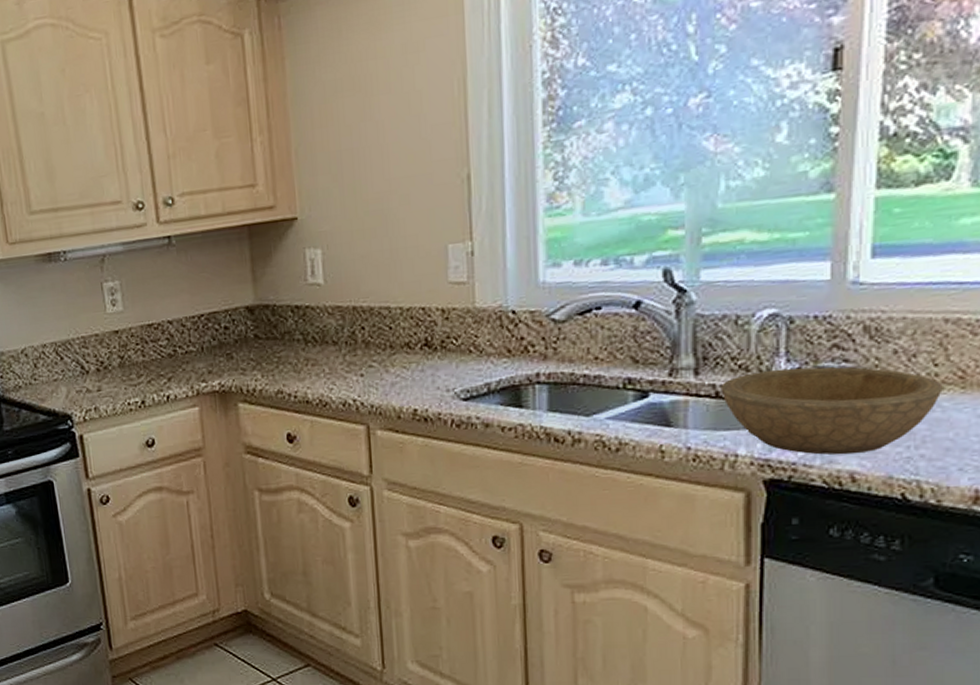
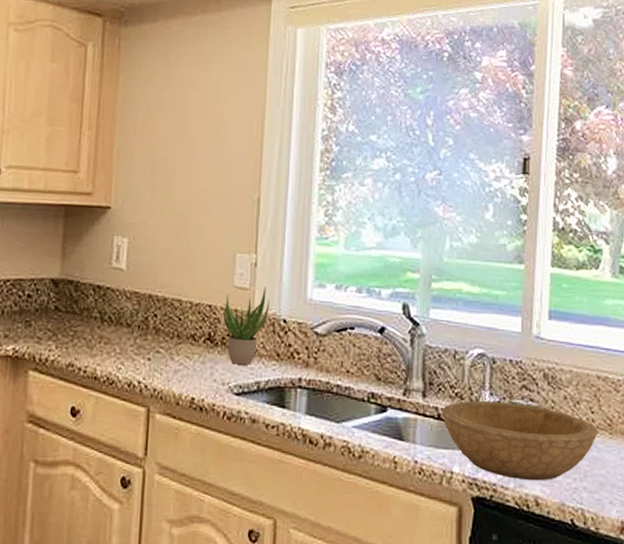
potted plant: none [439,277,494,368] -> present [223,287,269,365]

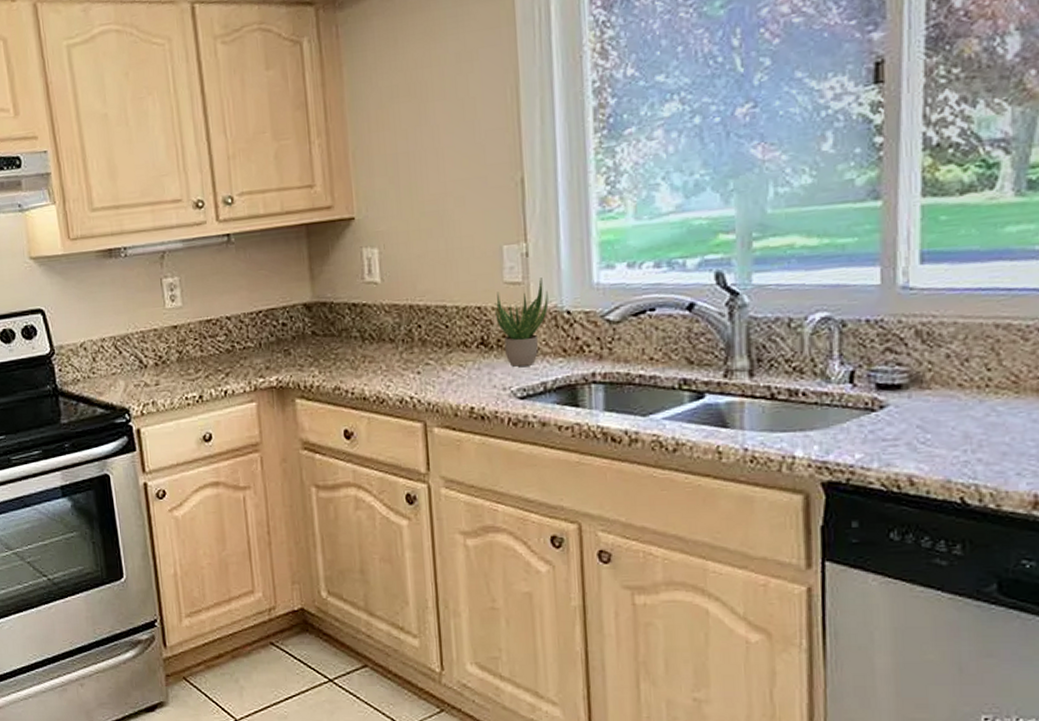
bowl: present [442,400,599,481] -> none [776,370,999,458]

